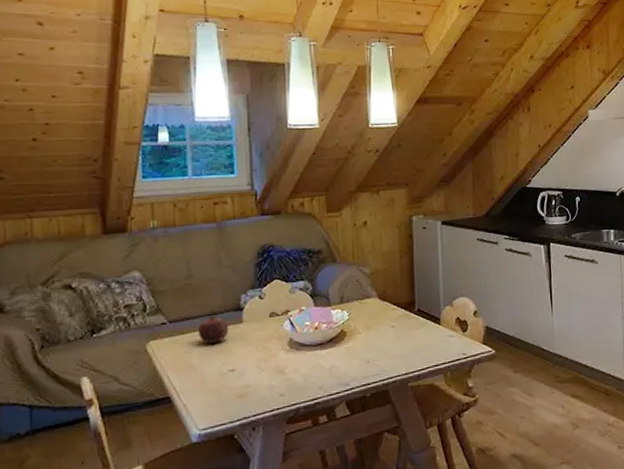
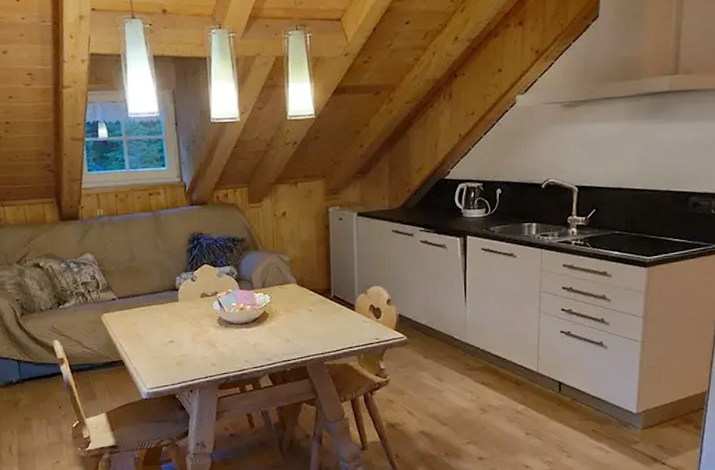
fruit: present [198,315,229,343] -> none [142,294,167,318]

